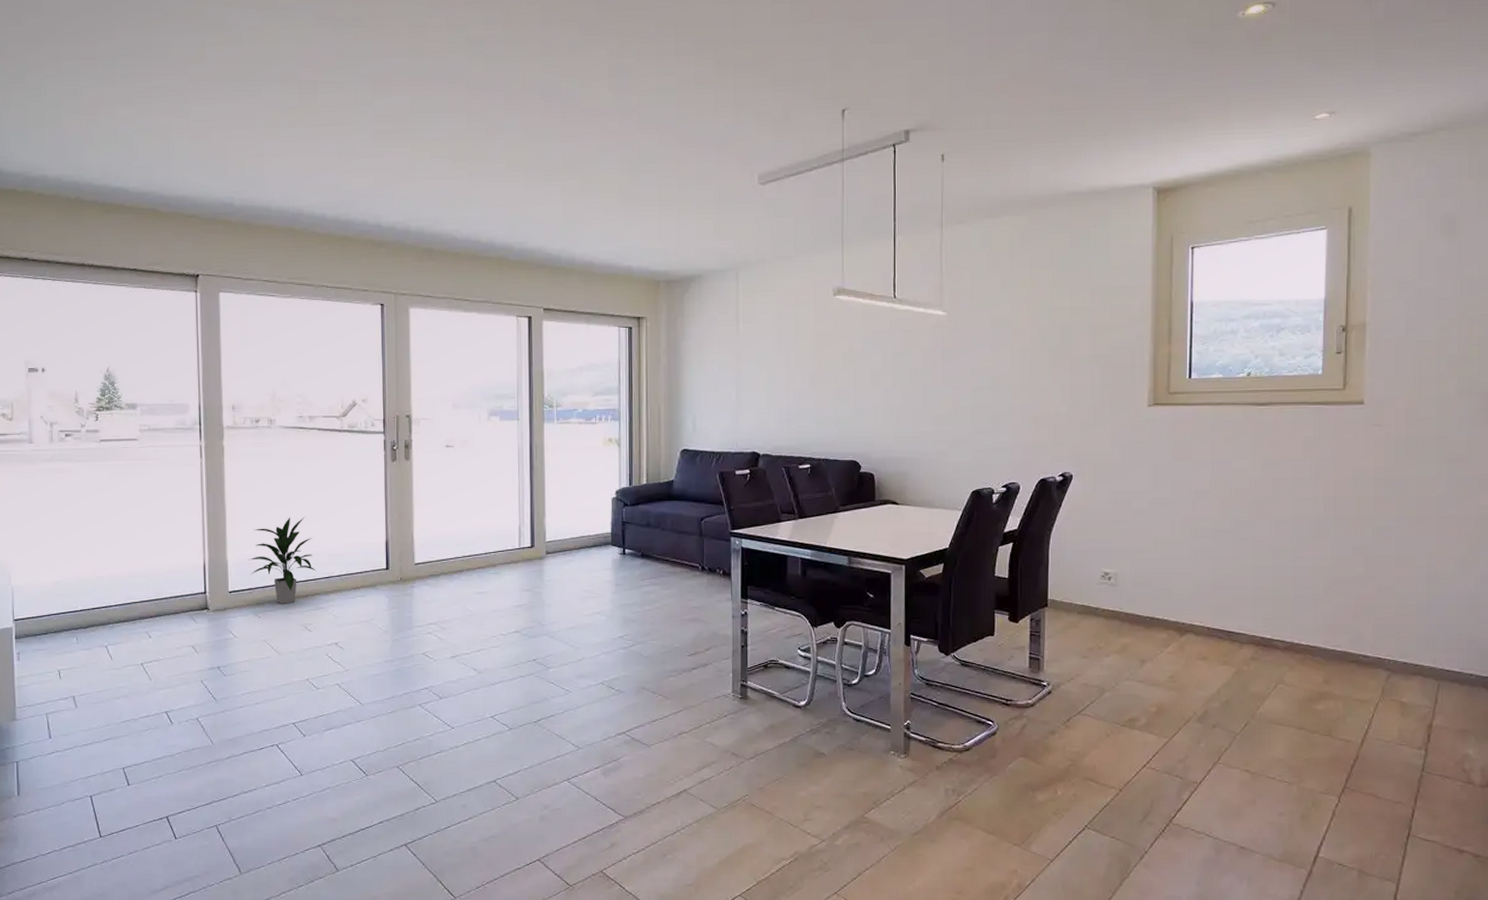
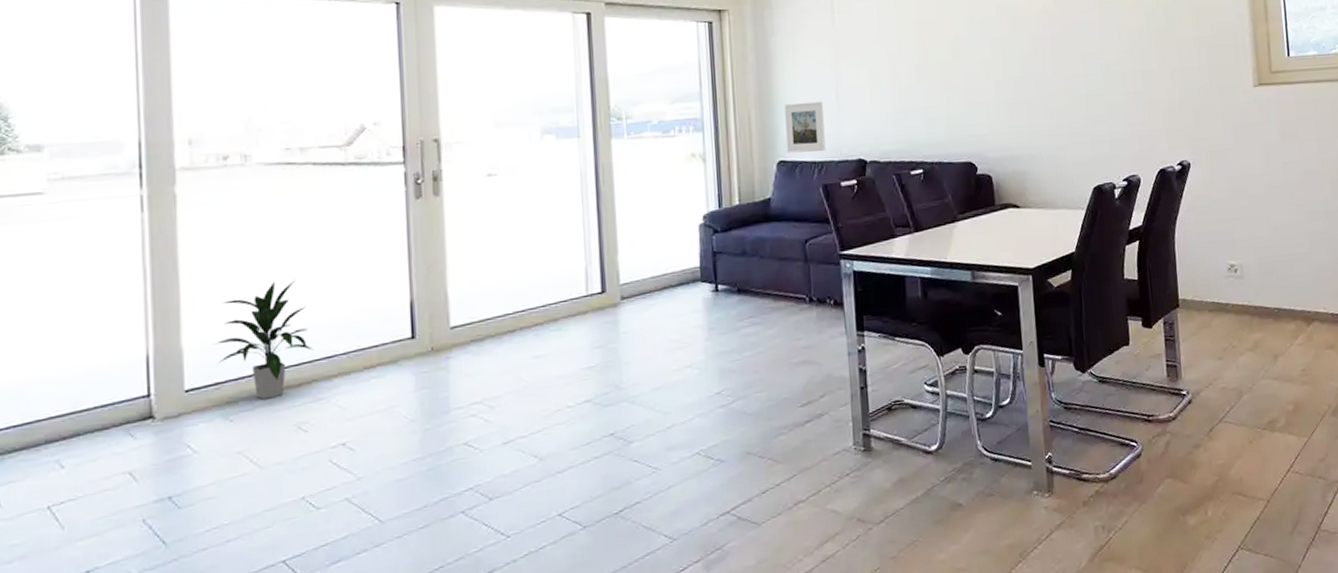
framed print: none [690,400,724,444] -> present [784,101,826,153]

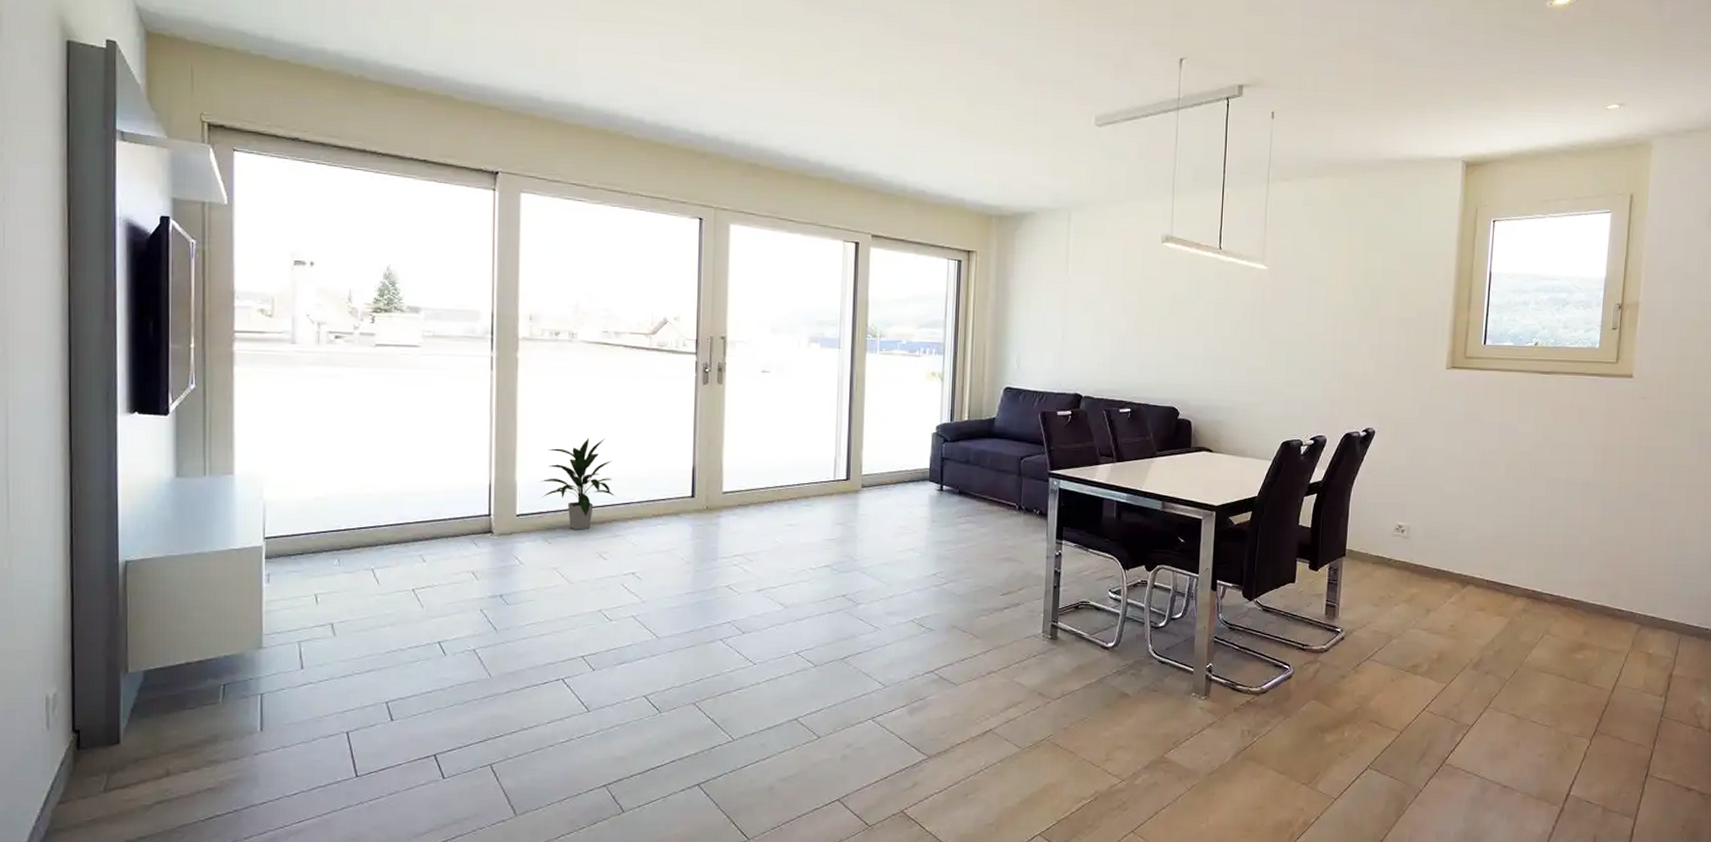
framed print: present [784,101,826,153] -> none [1014,338,1049,384]

